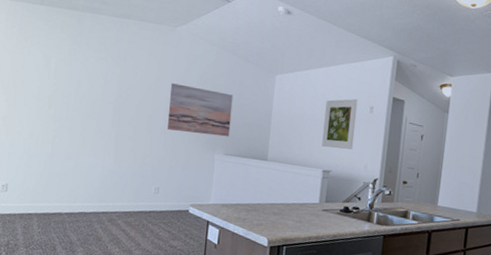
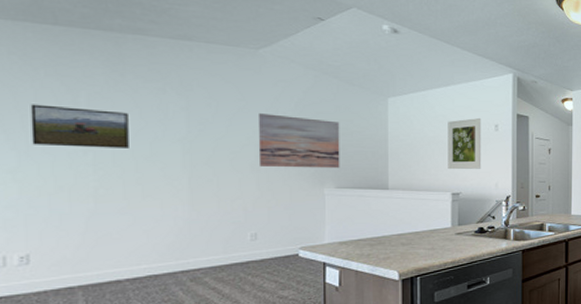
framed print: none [18,67,80,106] -> present [30,104,129,148]

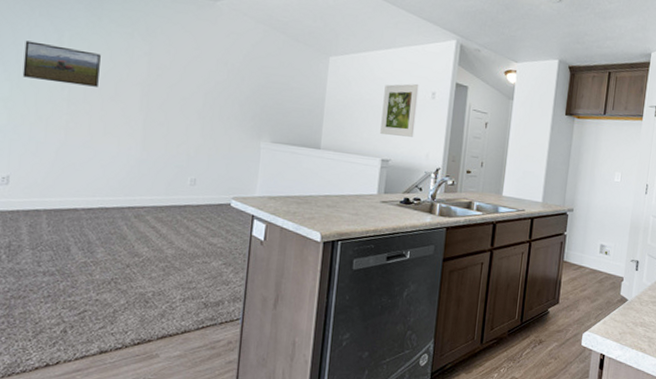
wall art: present [259,113,340,169] -> none [206,63,282,123]

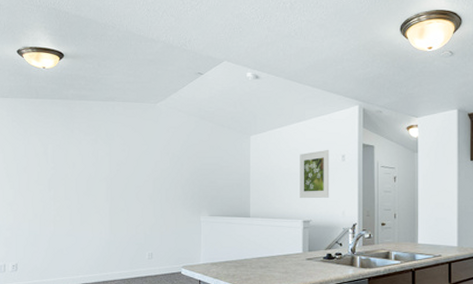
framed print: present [22,40,101,87] -> none [22,156,75,186]

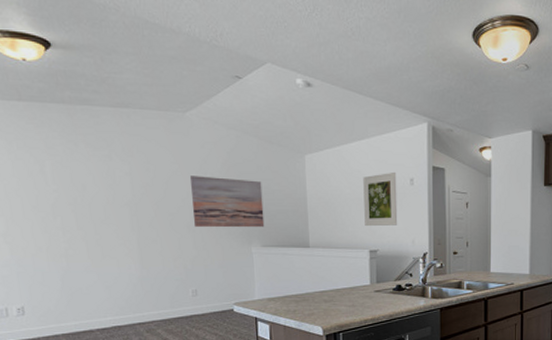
wall art: none [156,155,213,199] -> present [190,176,265,228]

